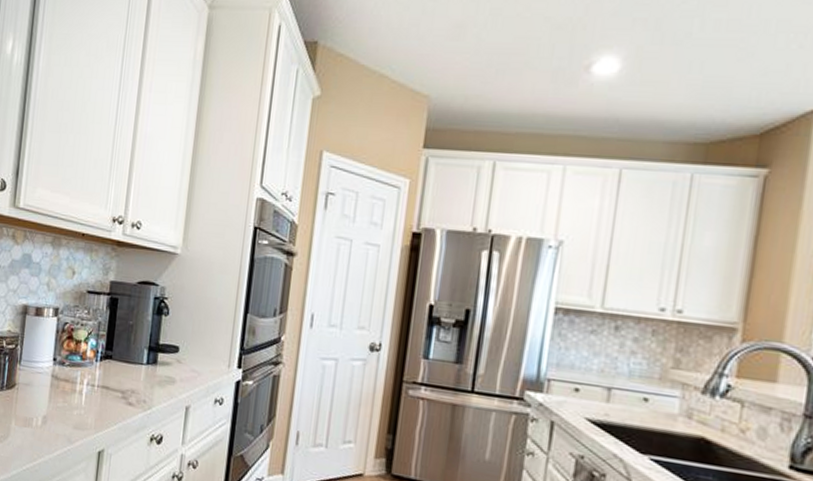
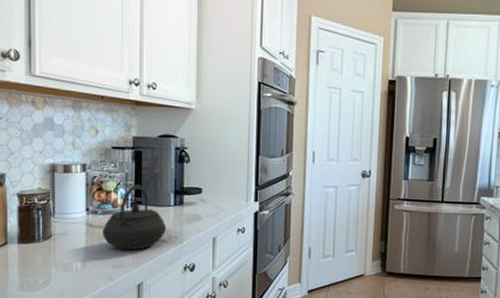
kettle: none [66,335,136,411] -> present [102,184,167,251]

